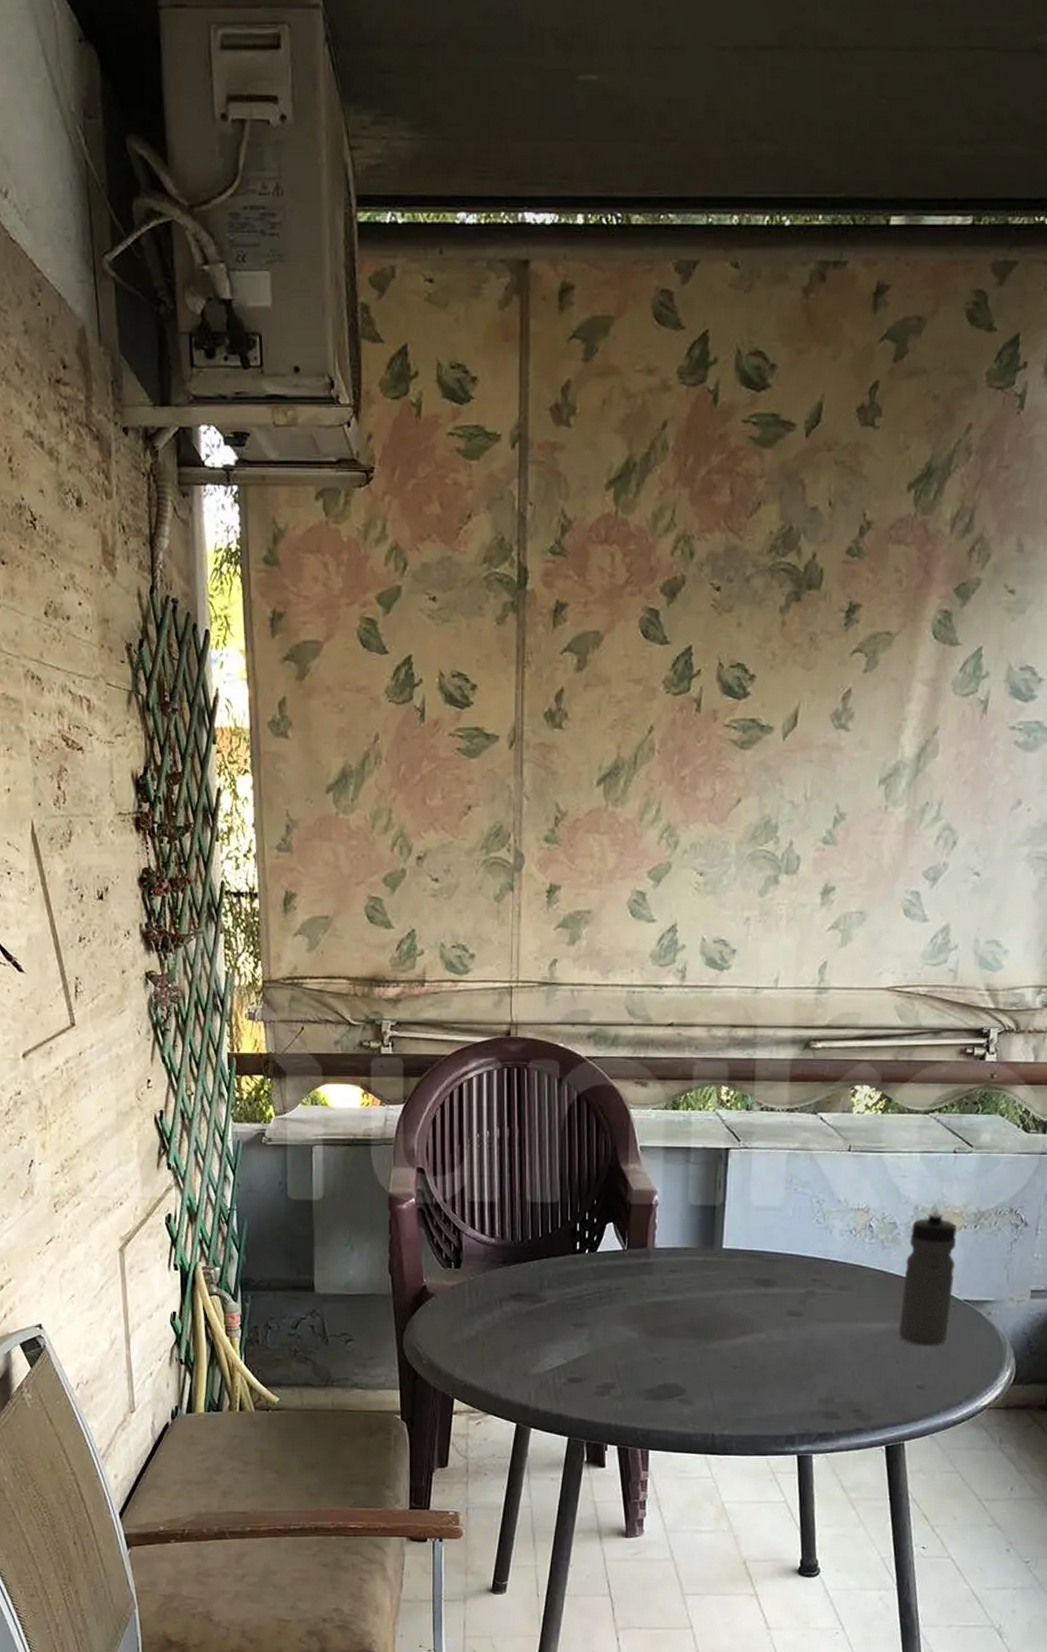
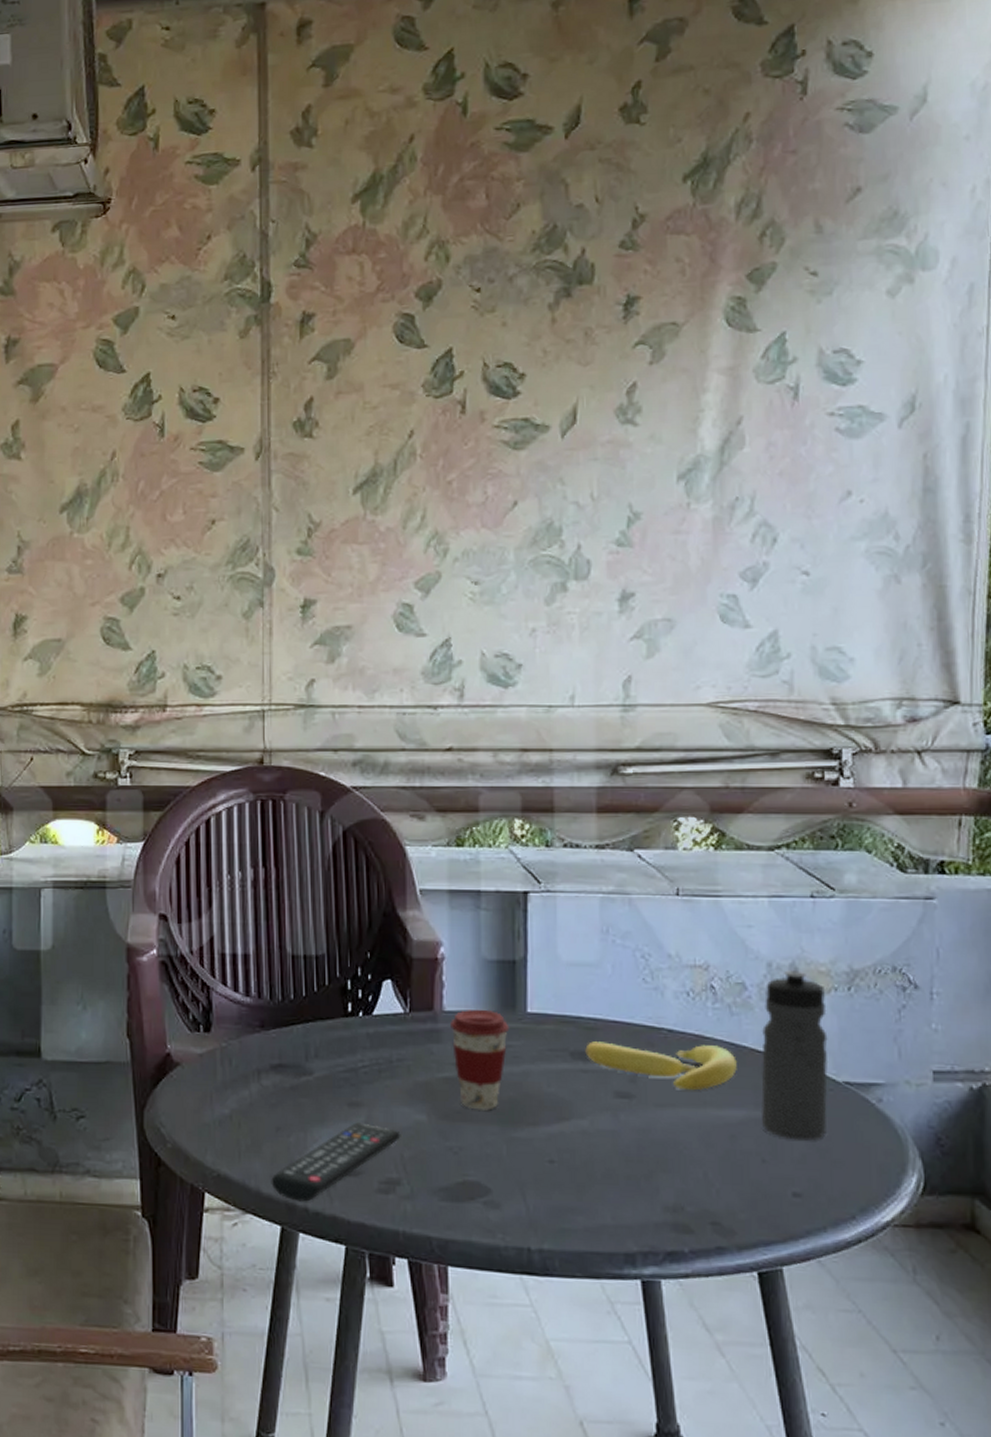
remote control: none [509,1340,616,1404] -> present [271,1122,401,1202]
coffee cup: none [660,1247,708,1328] -> present [450,1010,510,1111]
banana: none [767,1271,884,1309] -> present [585,1041,737,1091]

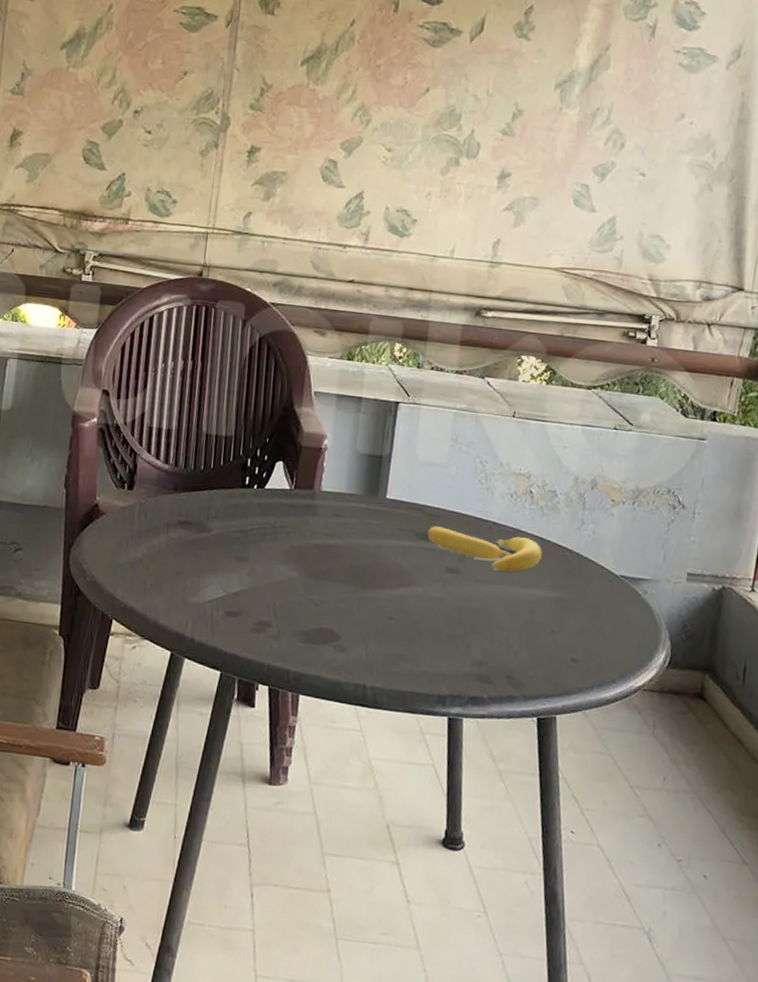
remote control: present [271,1122,401,1202] -> none [167,573,276,634]
coffee cup: present [450,1010,510,1111] -> none [325,492,371,573]
water bottle: present [760,970,828,1141] -> none [555,484,615,619]

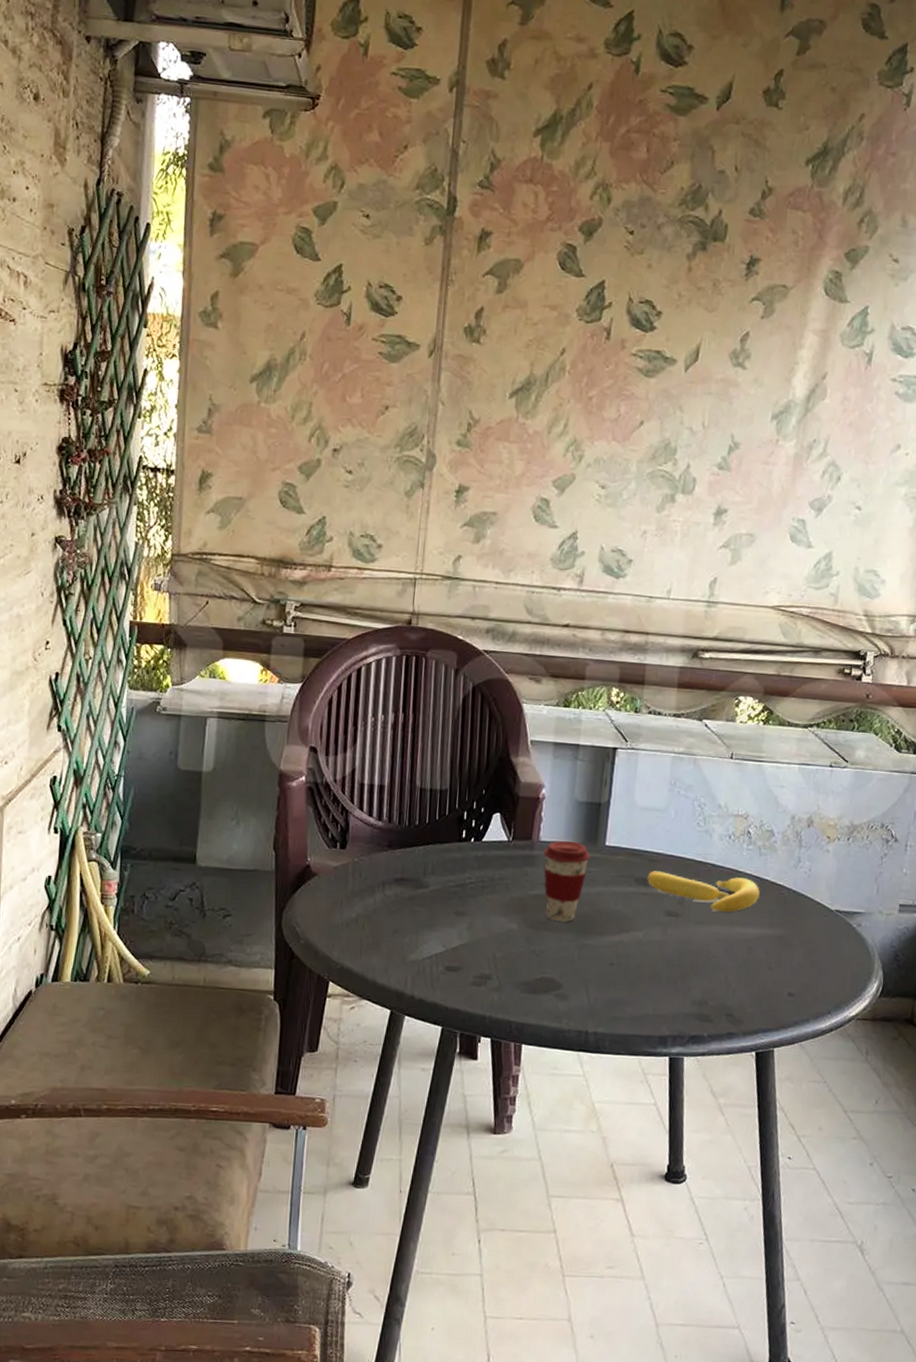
coffee cup: none [325,492,371,573] -> present [544,841,591,922]

